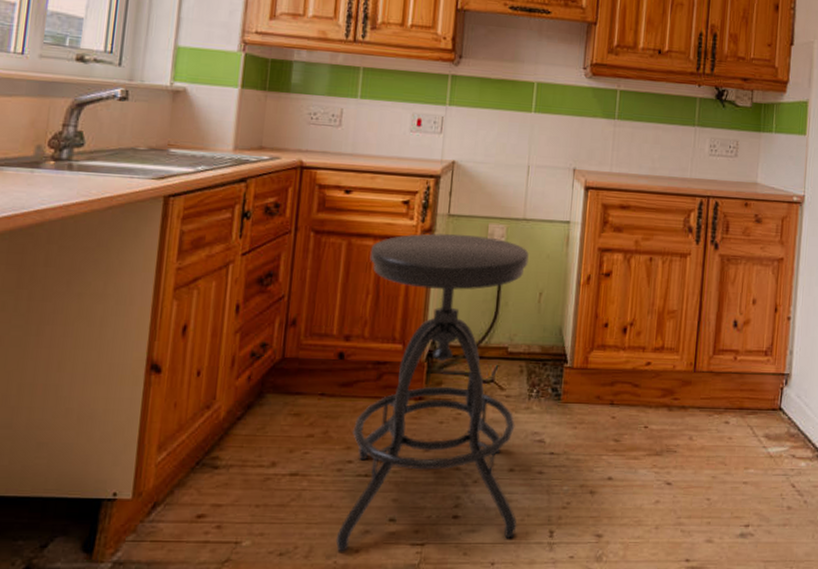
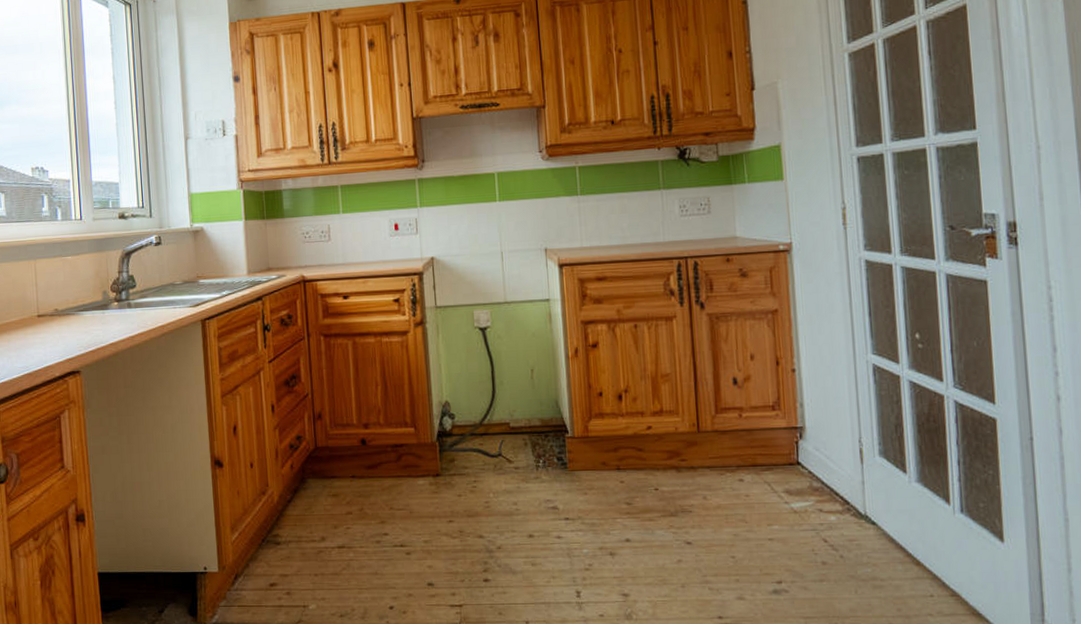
stool: present [335,232,529,552] -> none [373,323,545,613]

